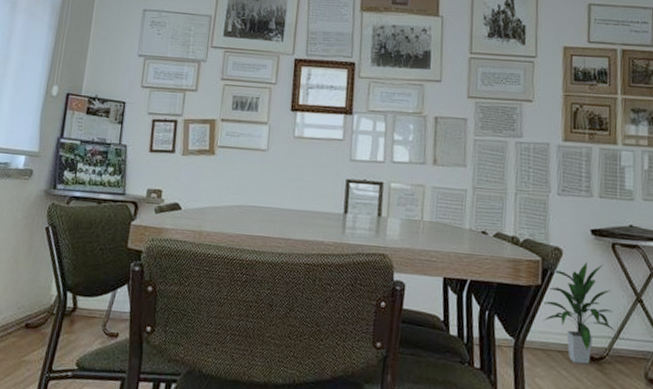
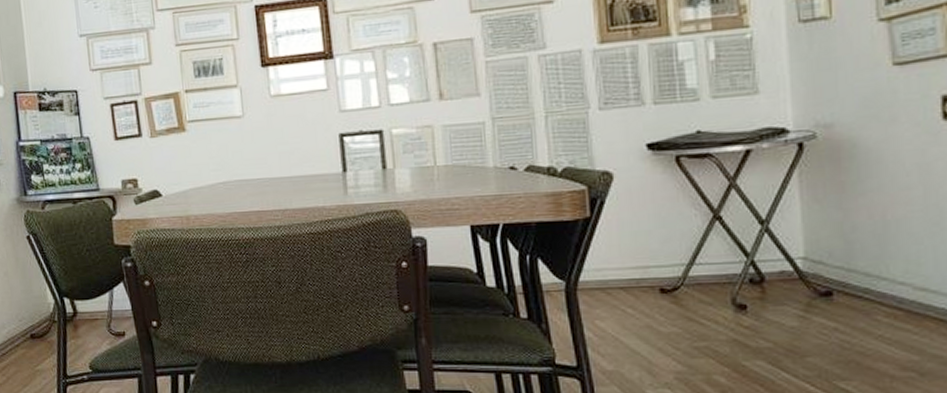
indoor plant: present [543,262,615,365] -> none [595,182,689,299]

